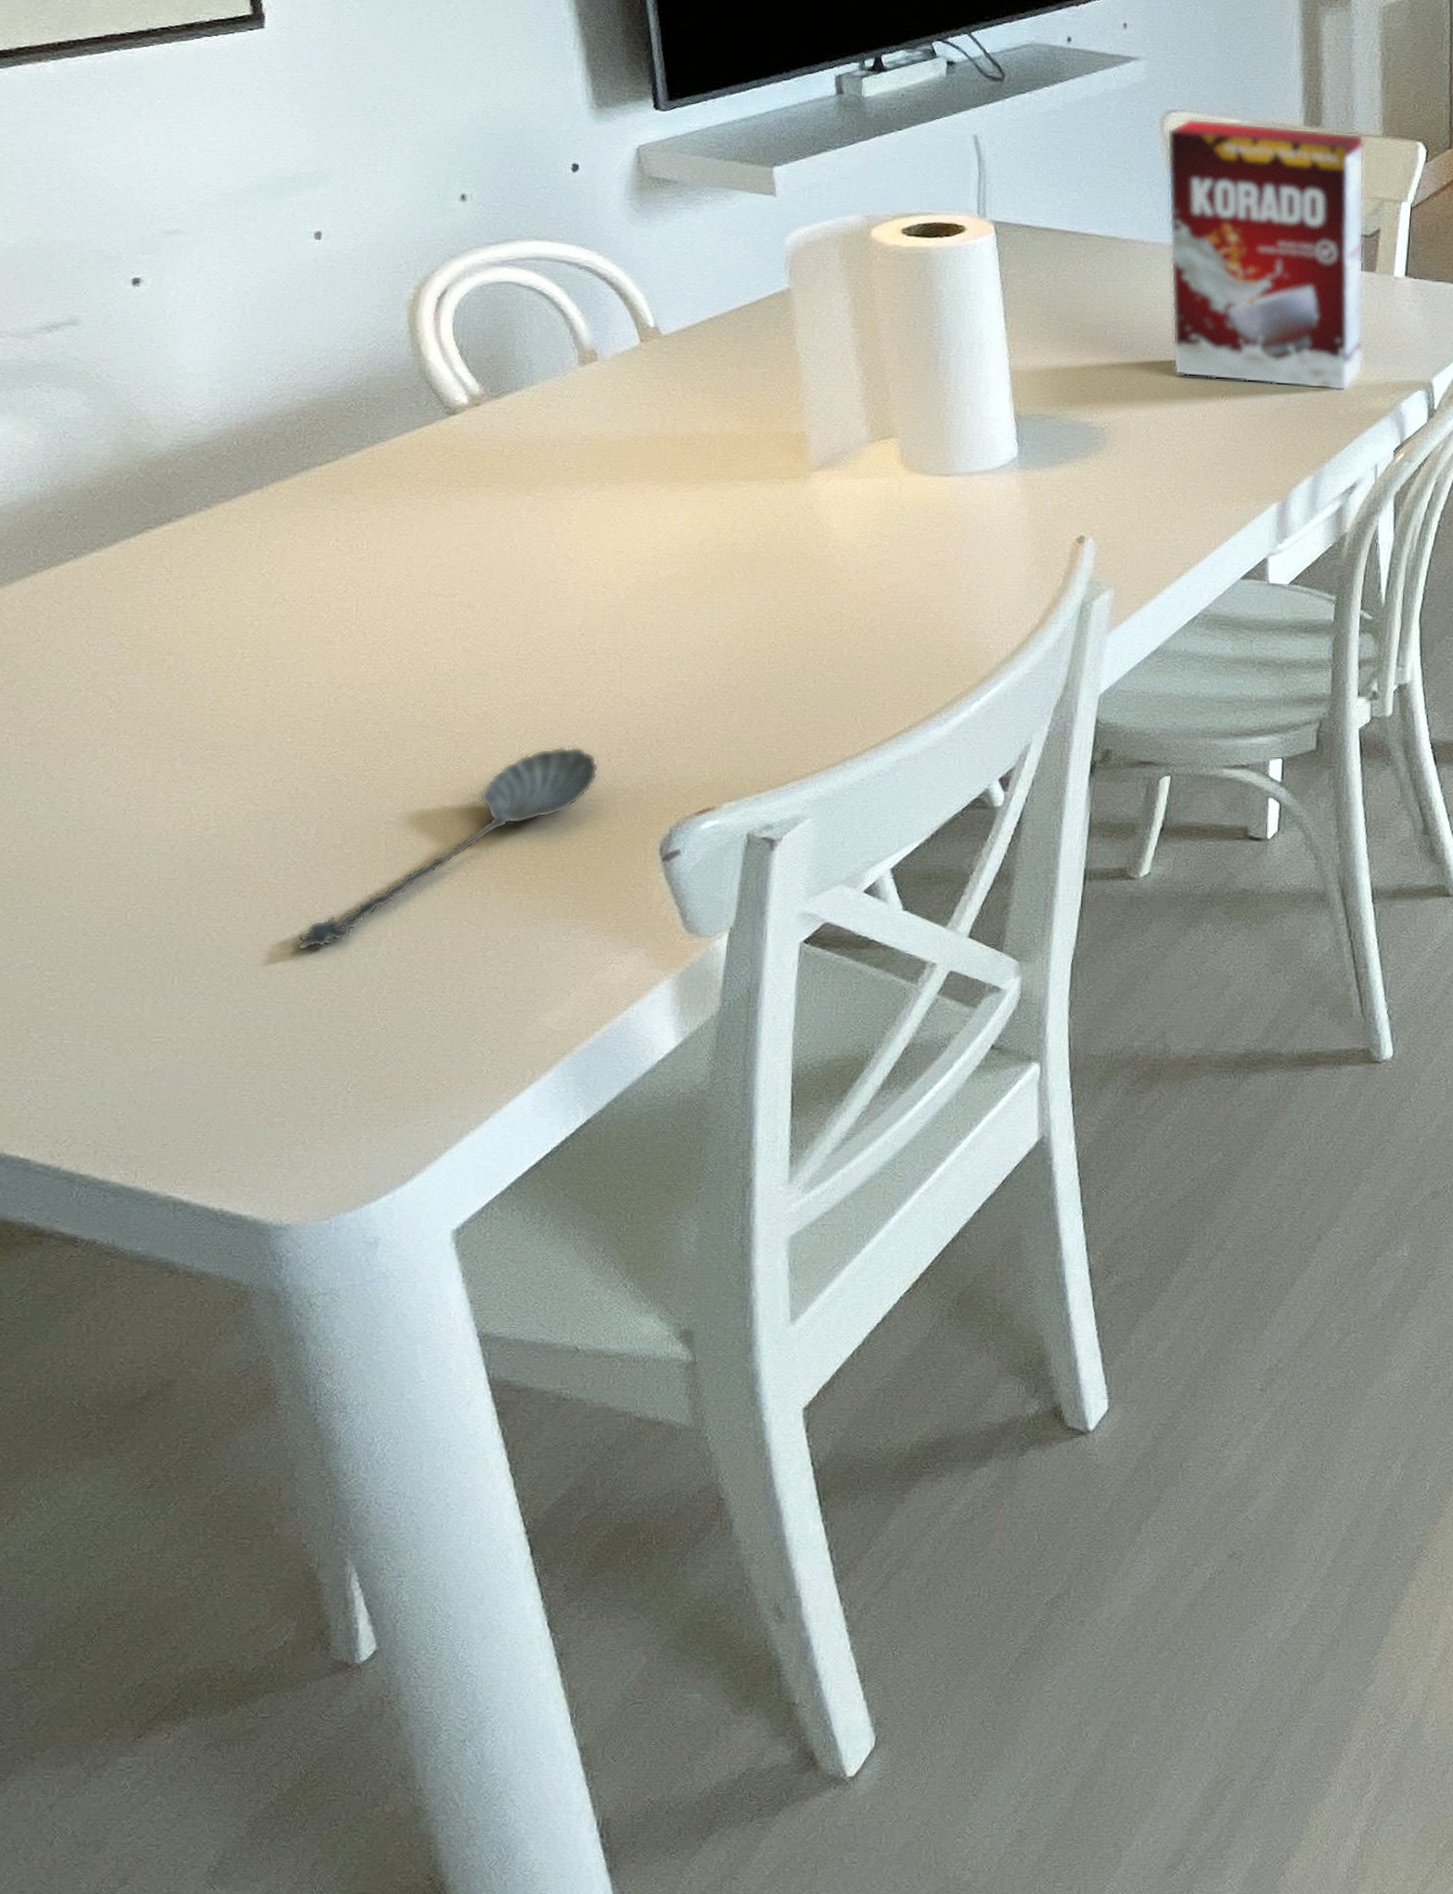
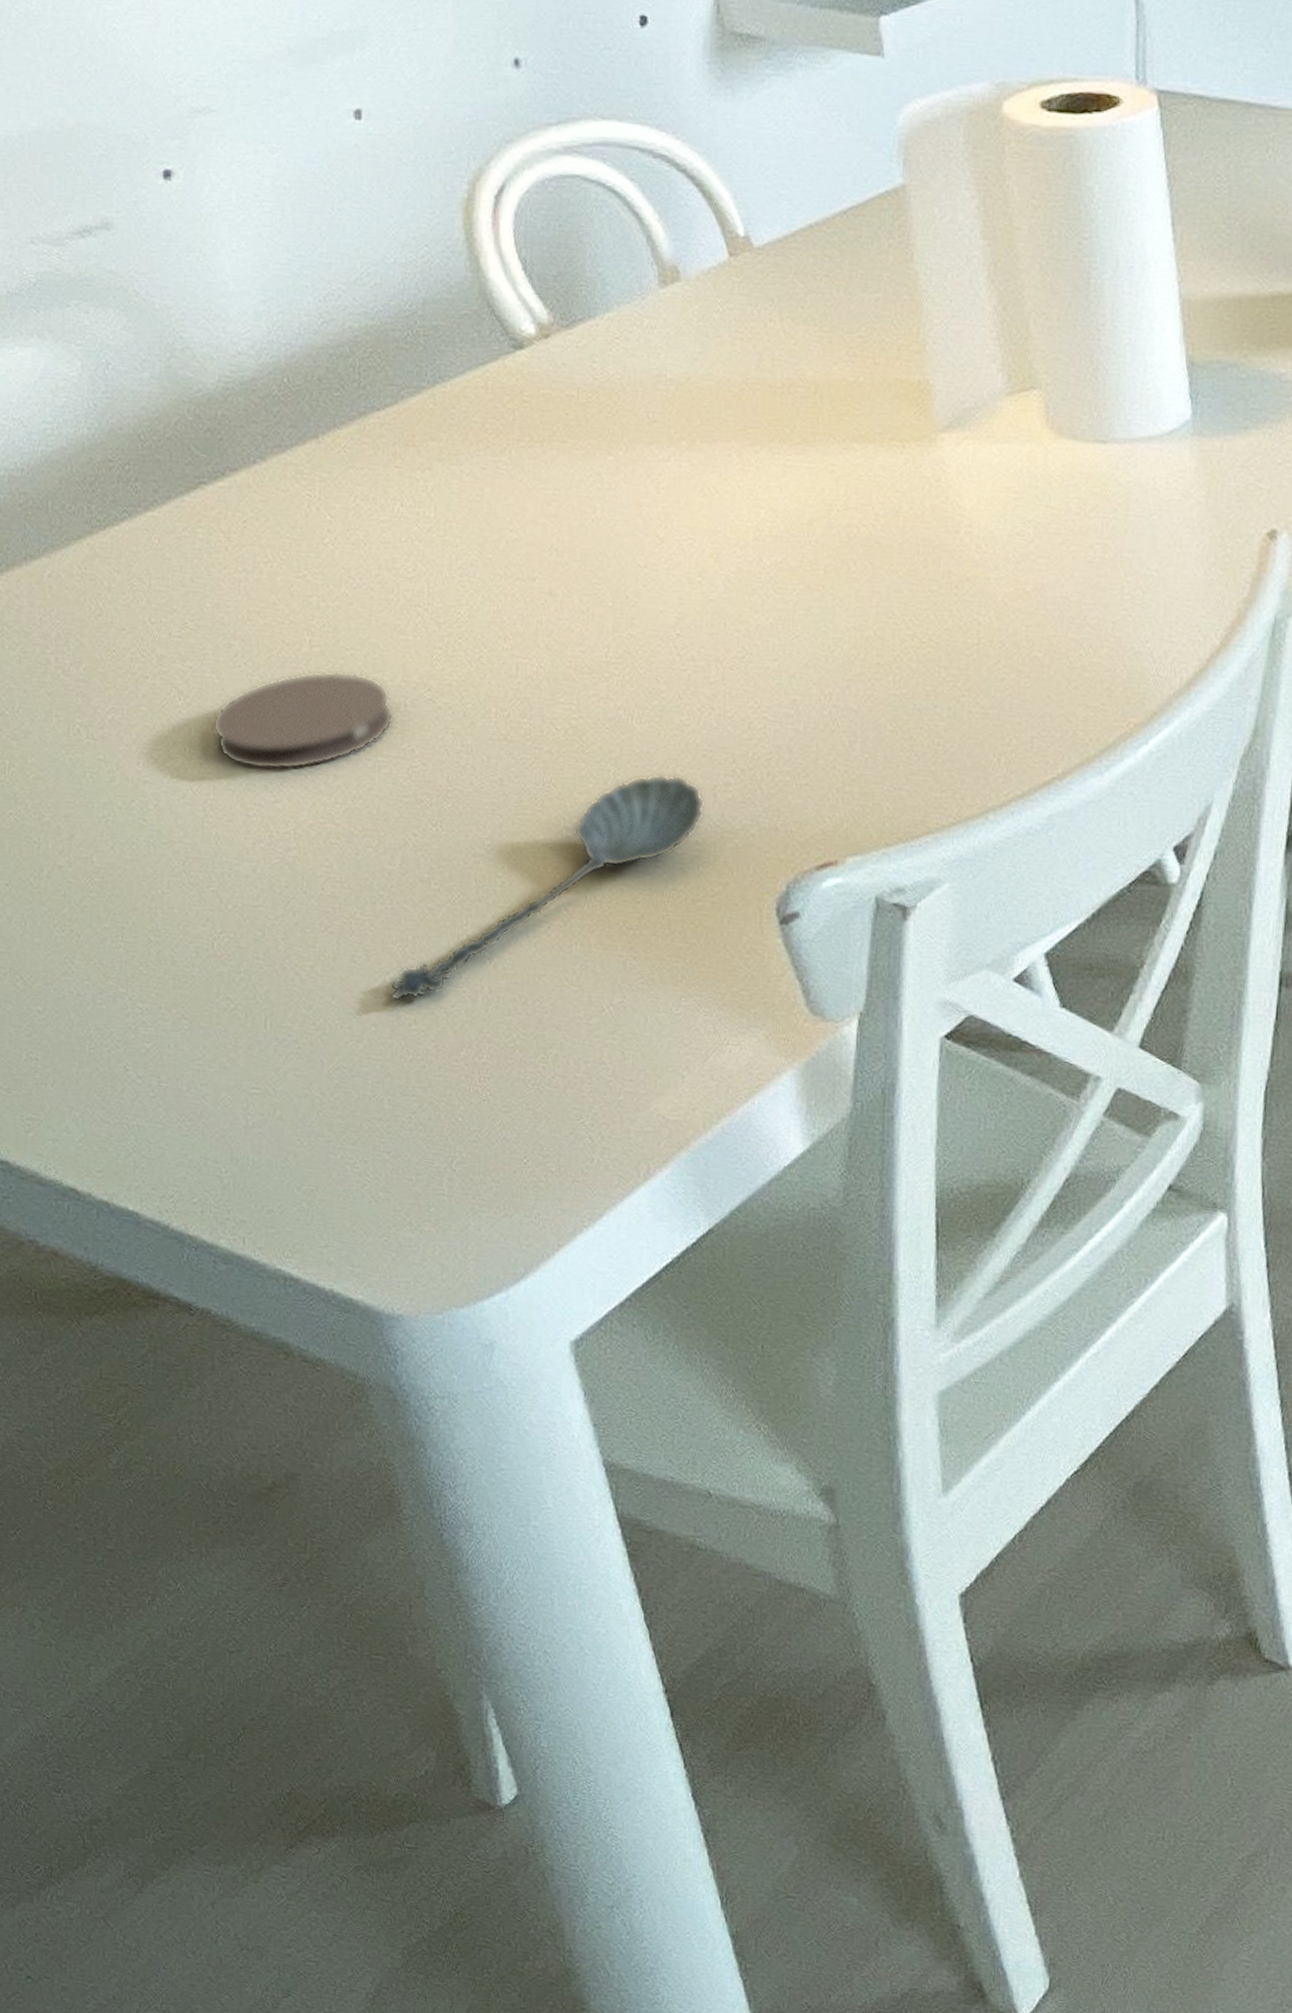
coaster: none [141,678,318,763] -> present [212,671,394,771]

